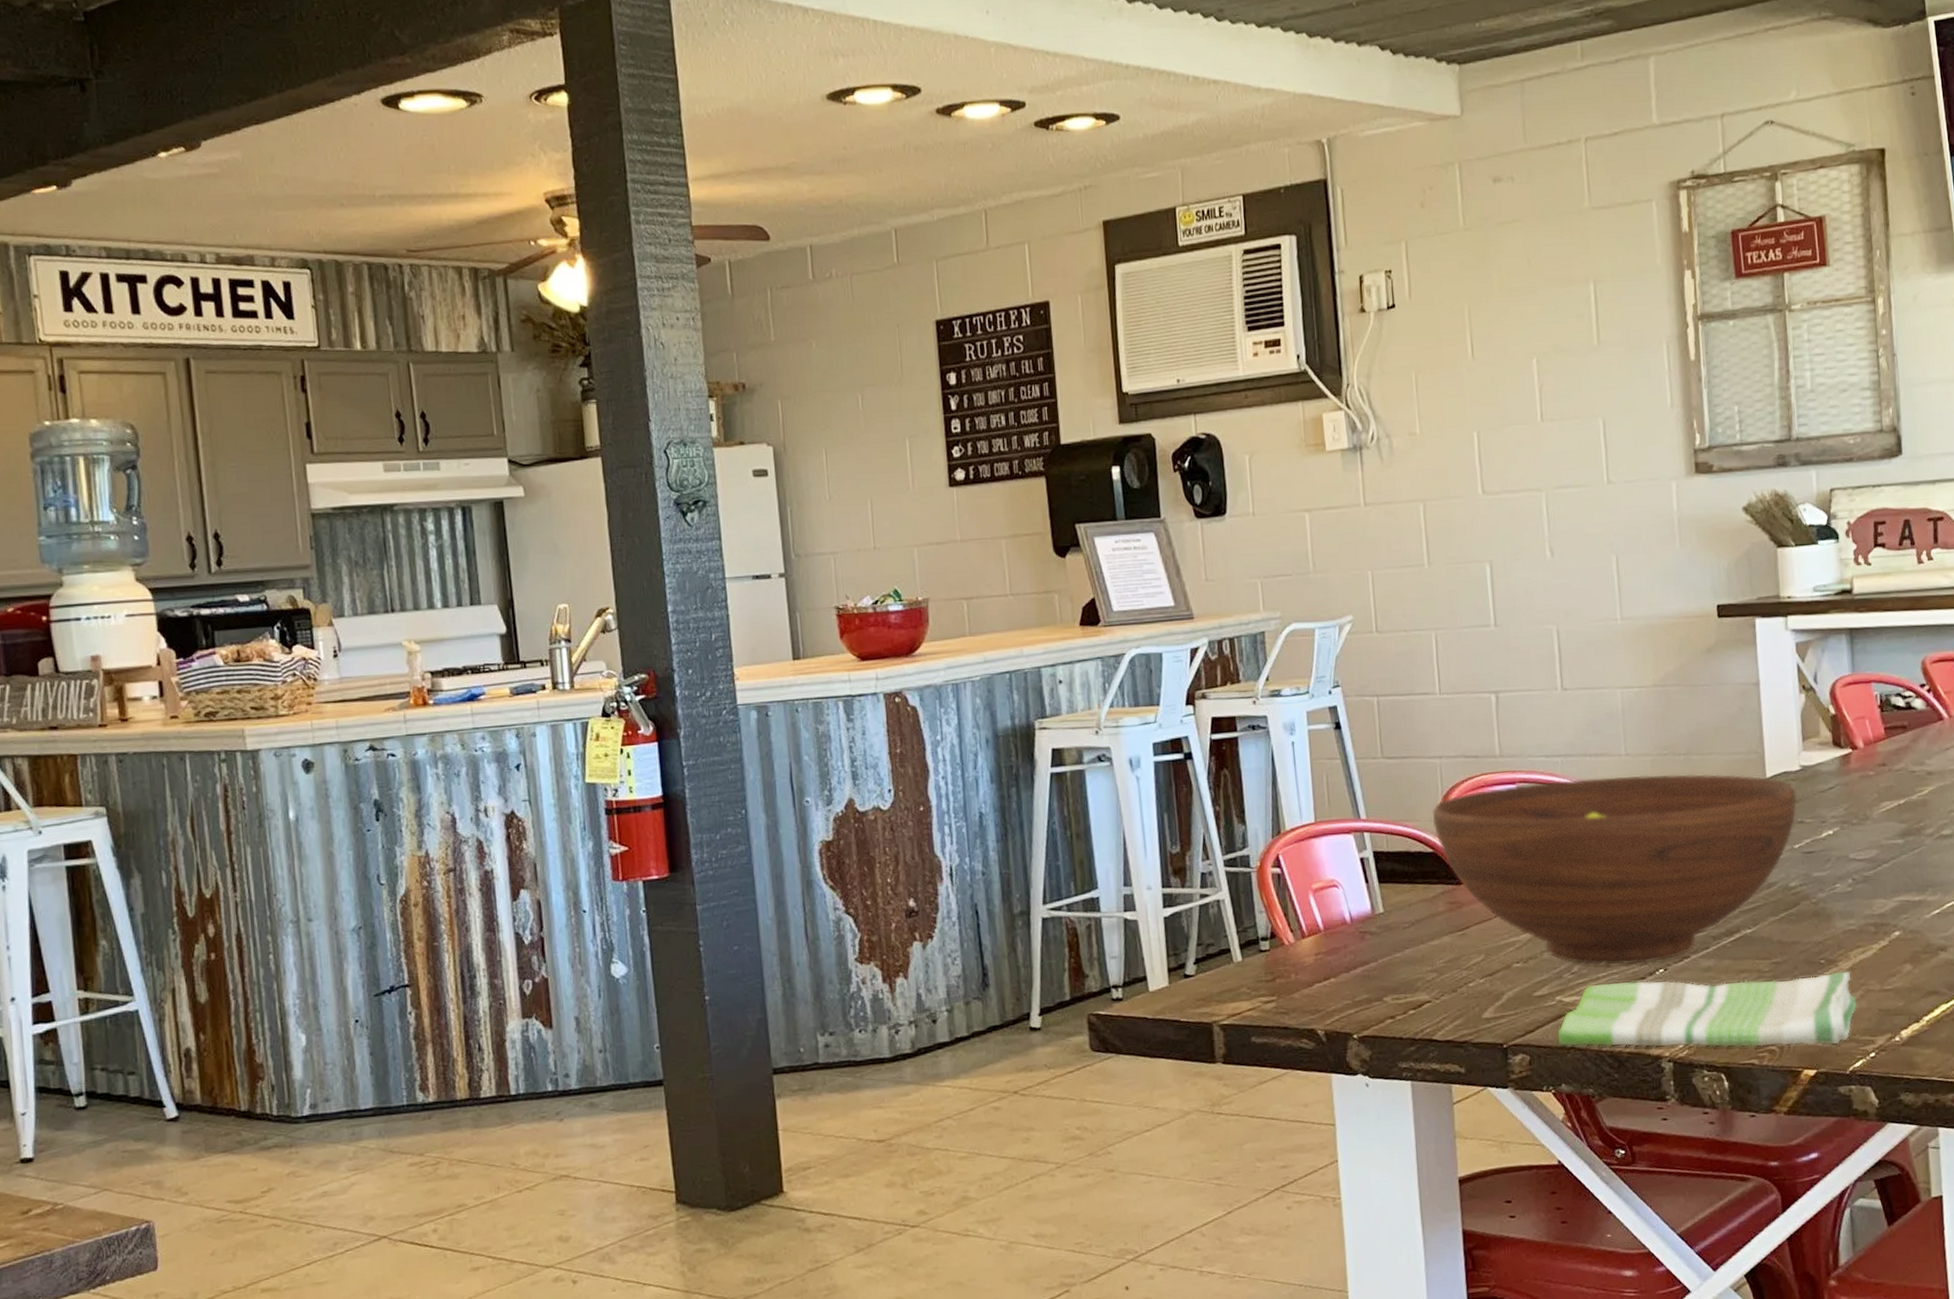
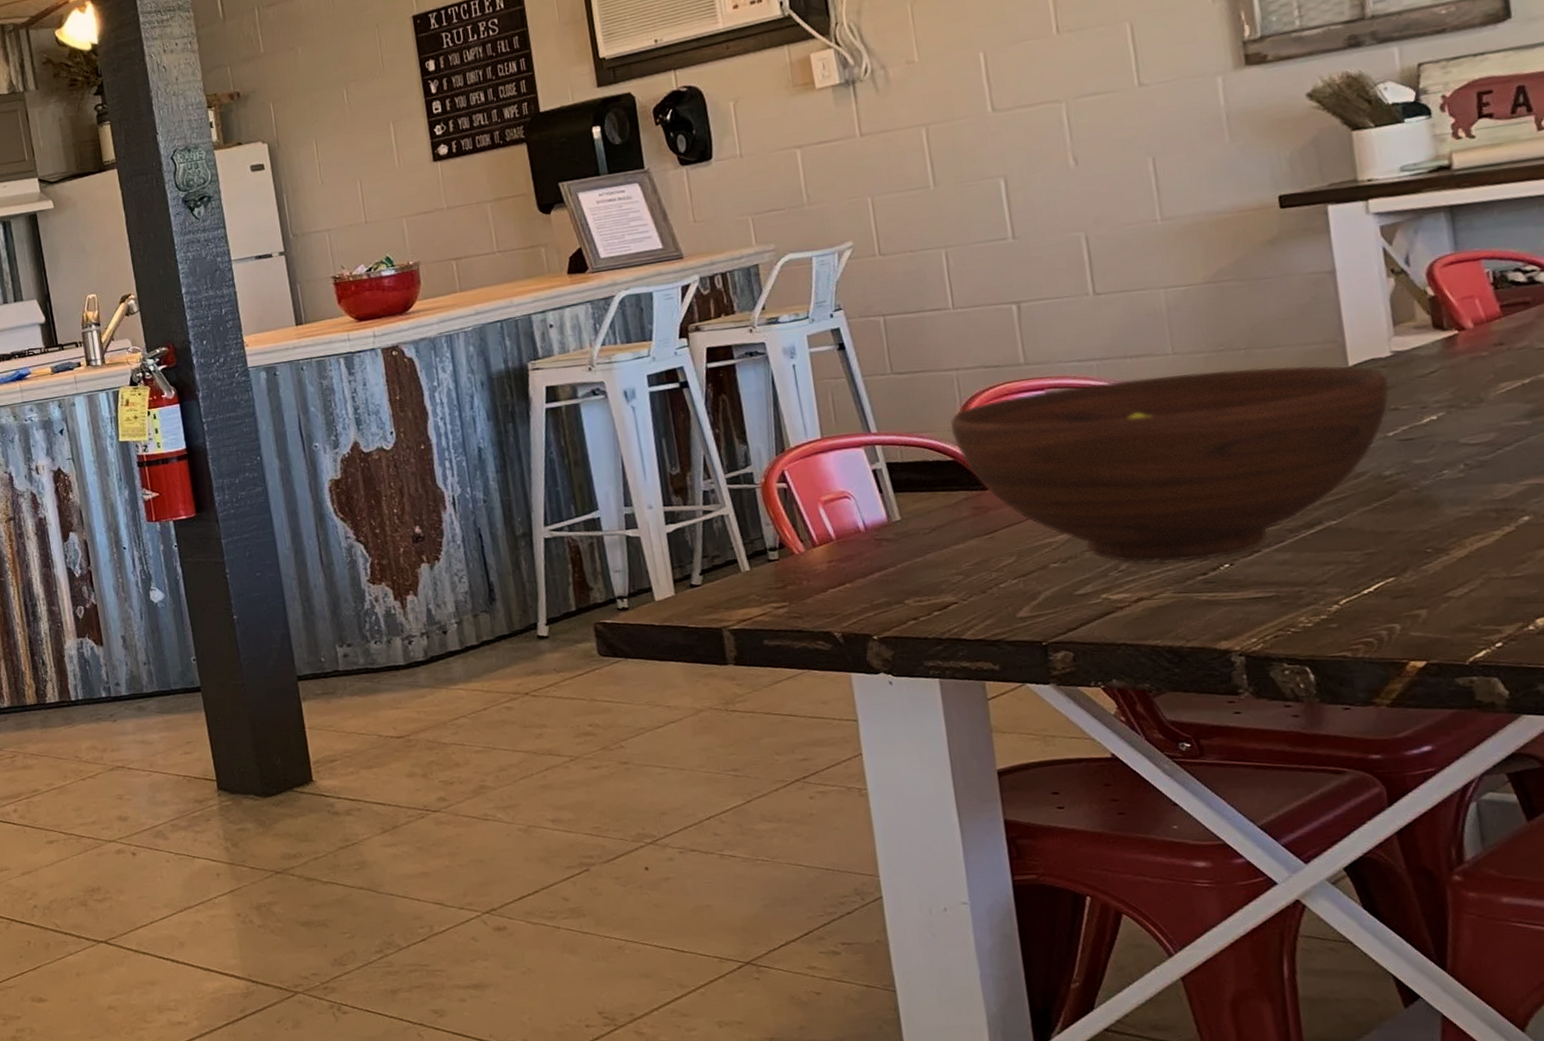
dish towel: present [1558,971,1858,1048] -> none [1105,559,1477,643]

